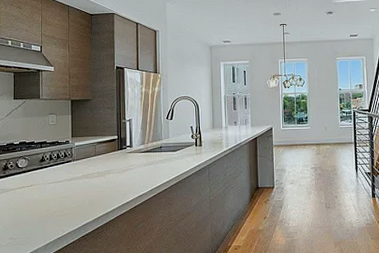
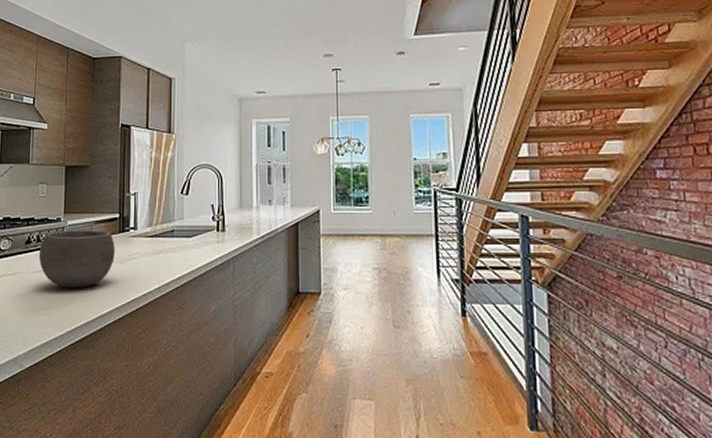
bowl: none [52,149,115,194] -> present [38,230,115,288]

